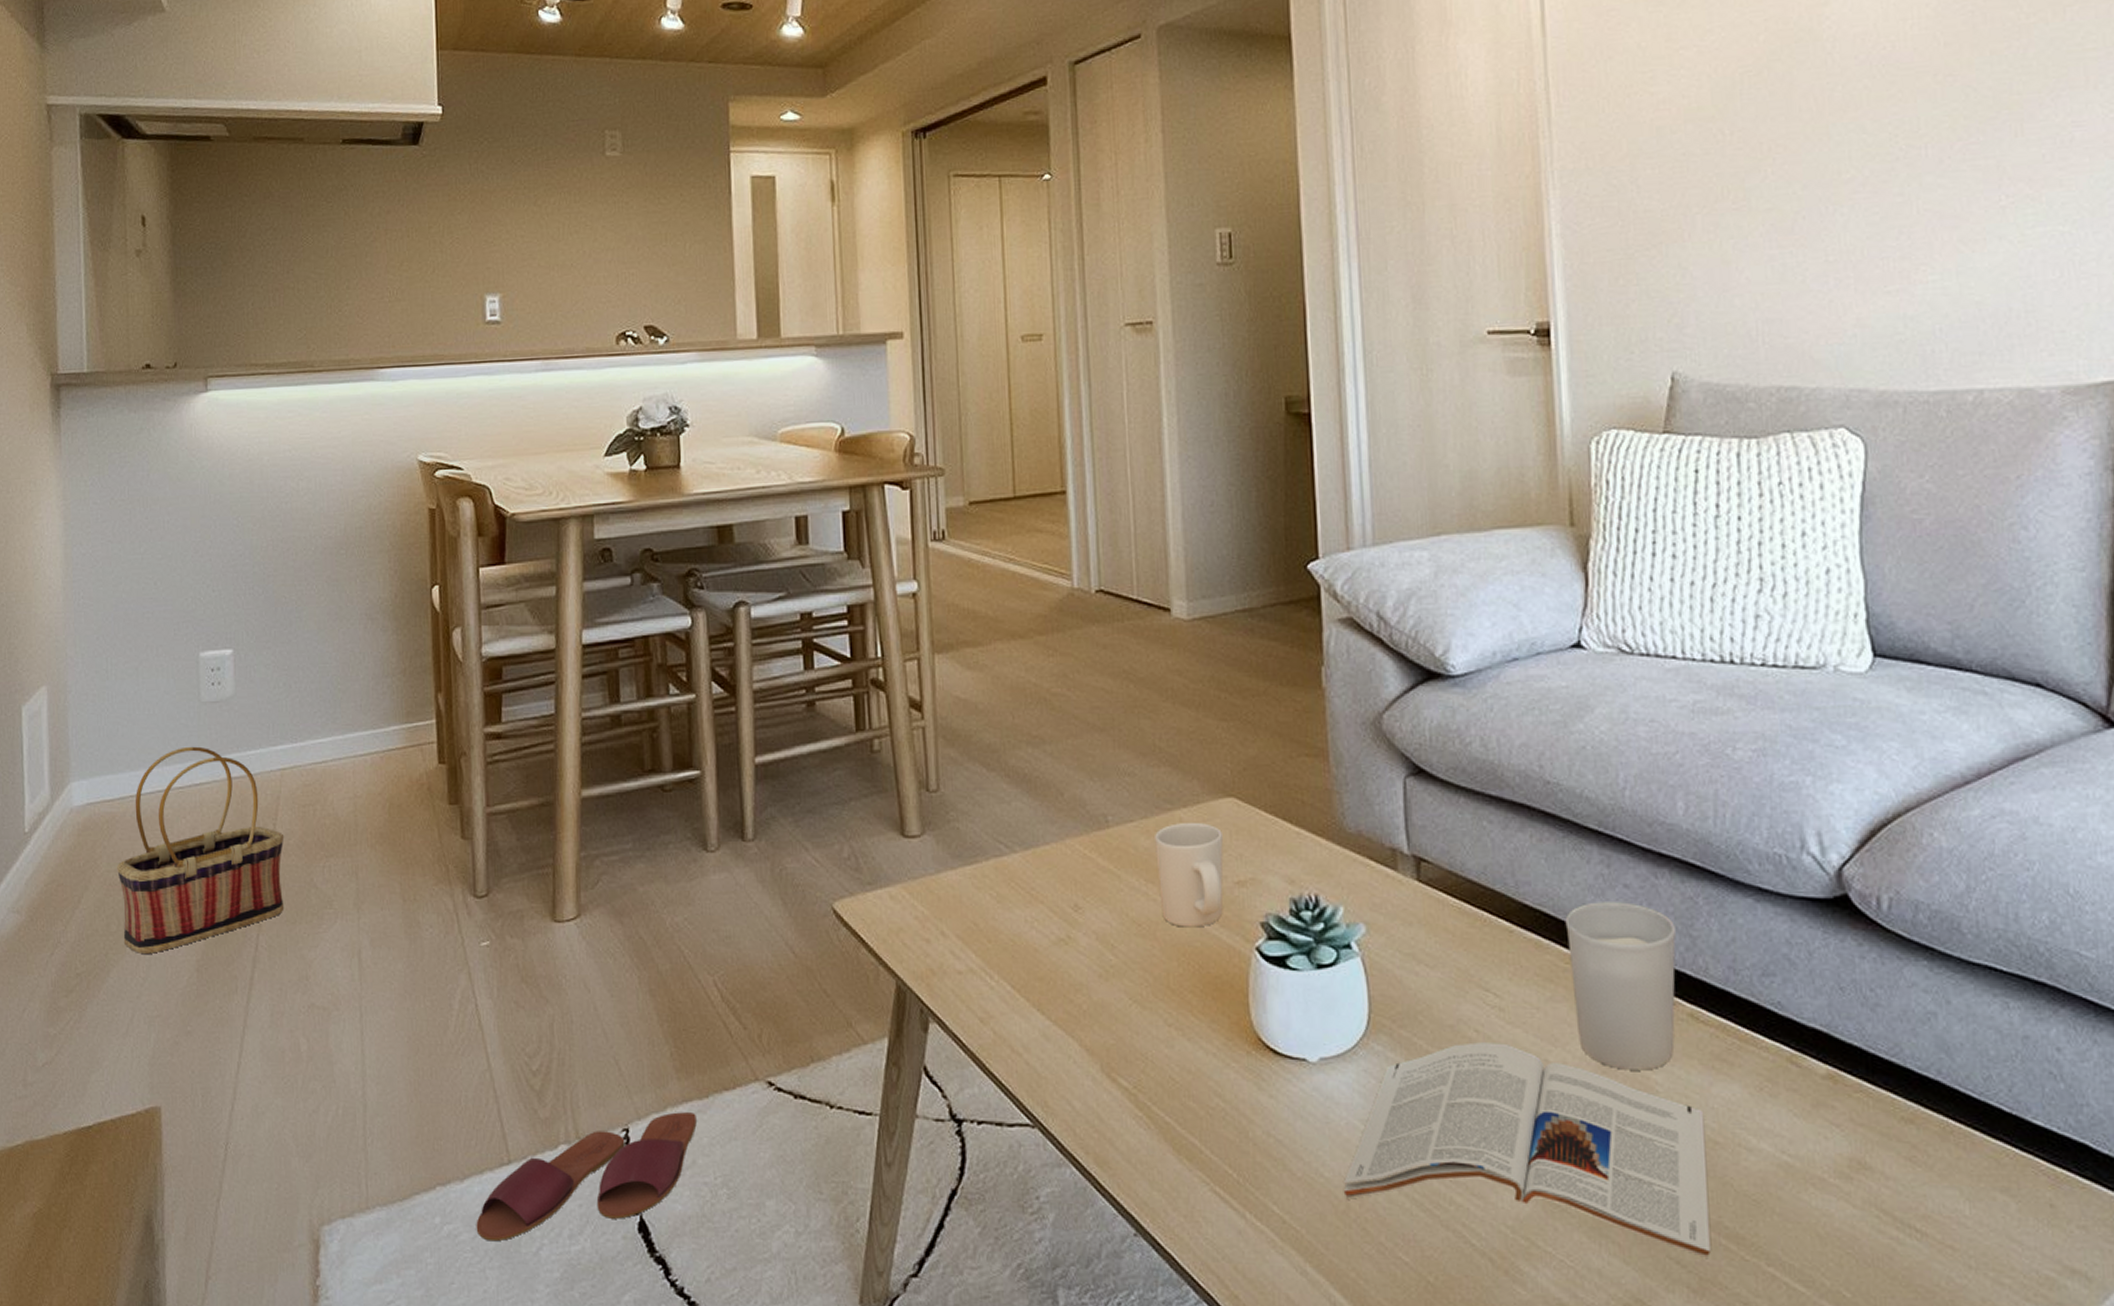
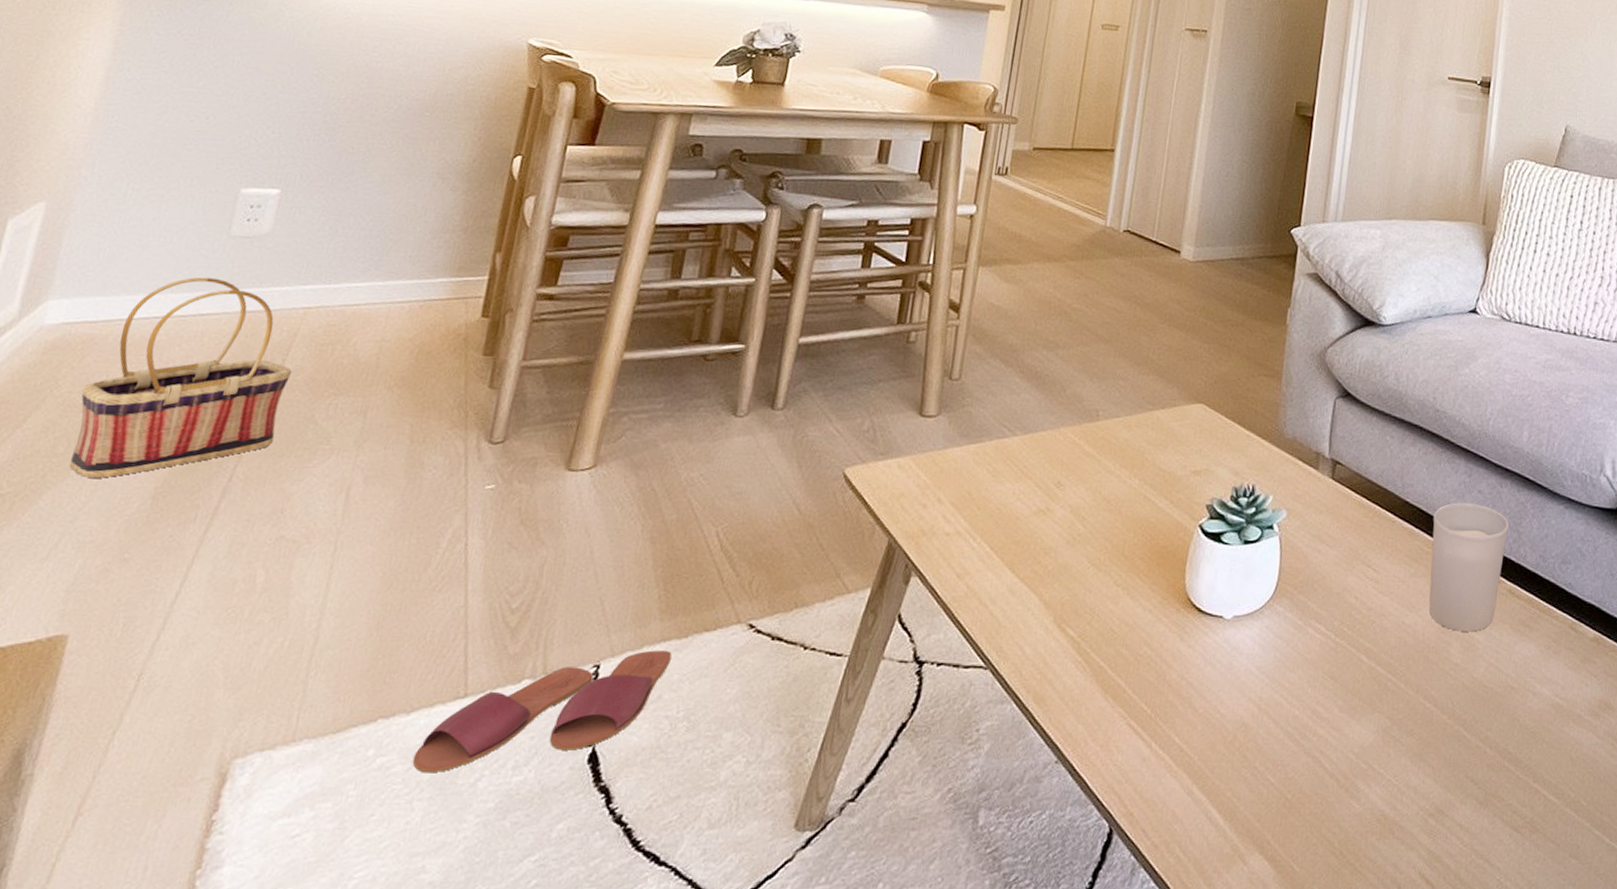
mug: present [1155,822,1224,928] -> none [1129,420,1189,506]
magazine: present [1343,1042,1711,1258] -> none [1233,607,1508,777]

